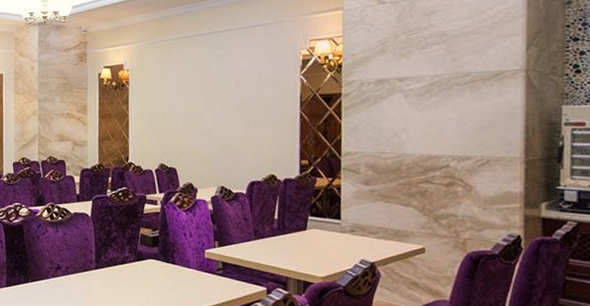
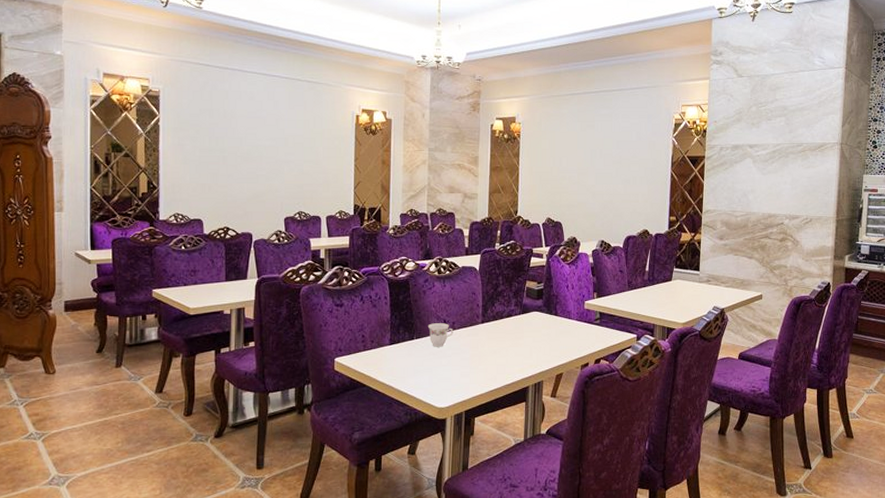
teacup: none [41,267,67,291] -> present [427,323,454,347]

